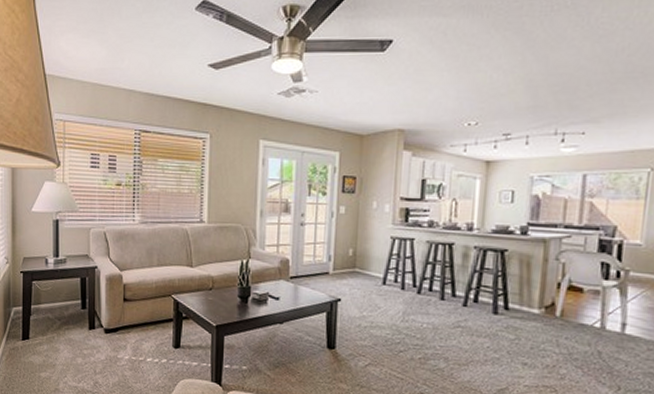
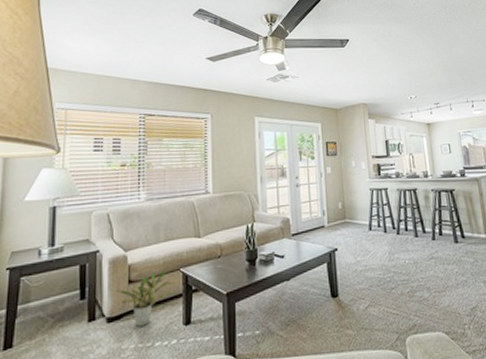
potted plant: none [113,292,166,342] -> present [116,268,175,326]

